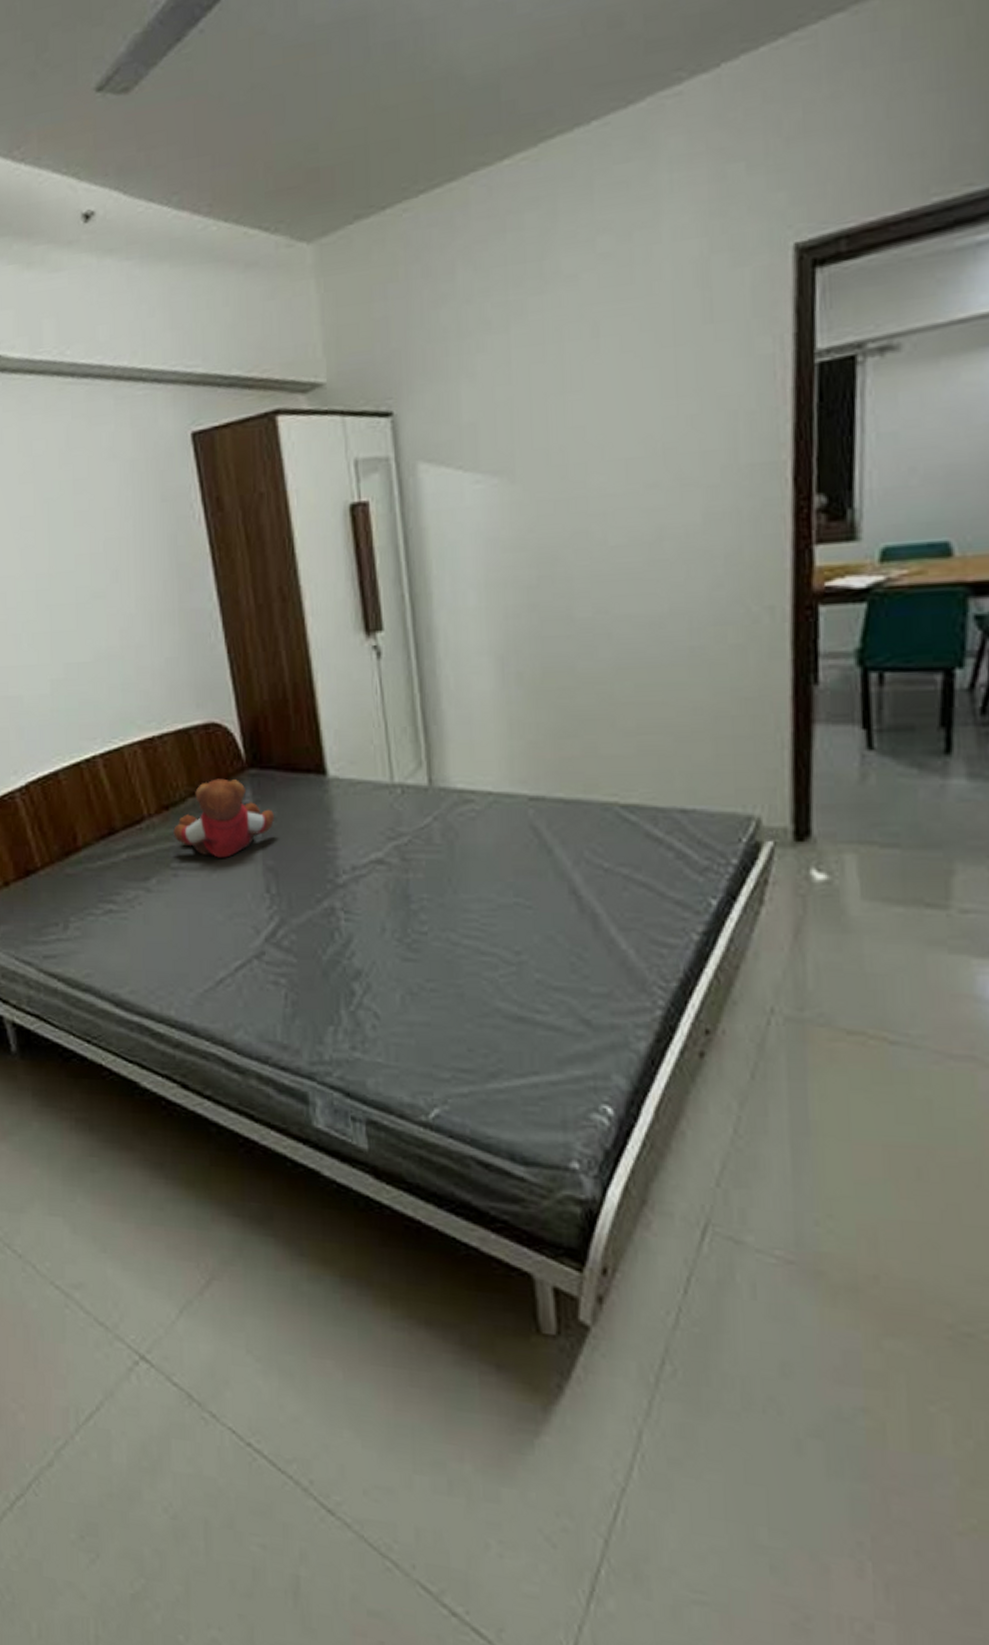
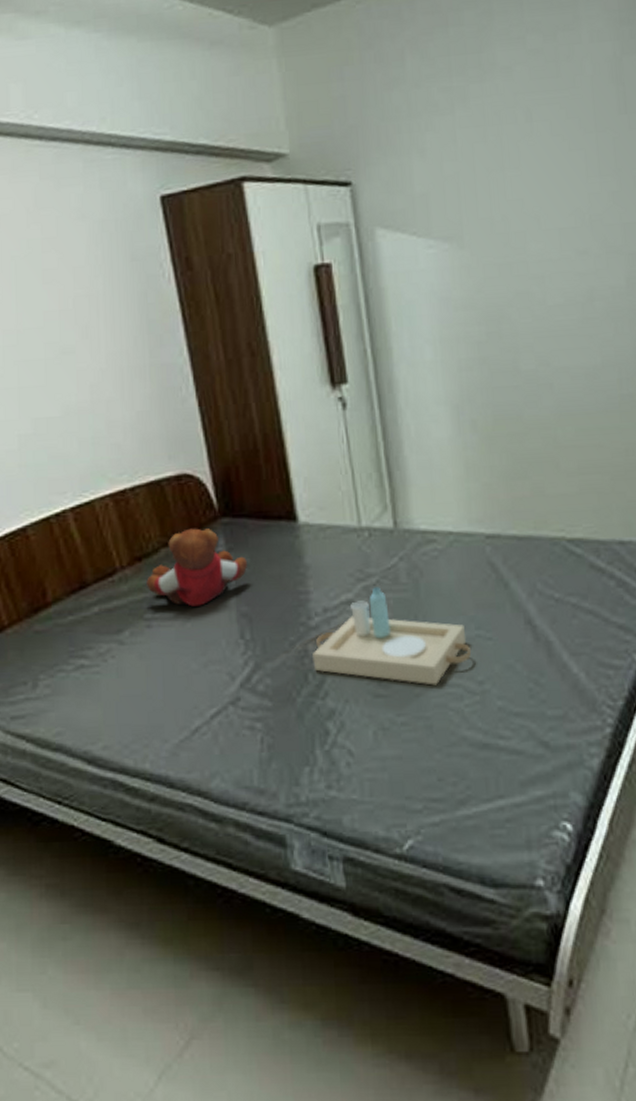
serving tray: none [339,847,508,953] -> present [313,587,471,686]

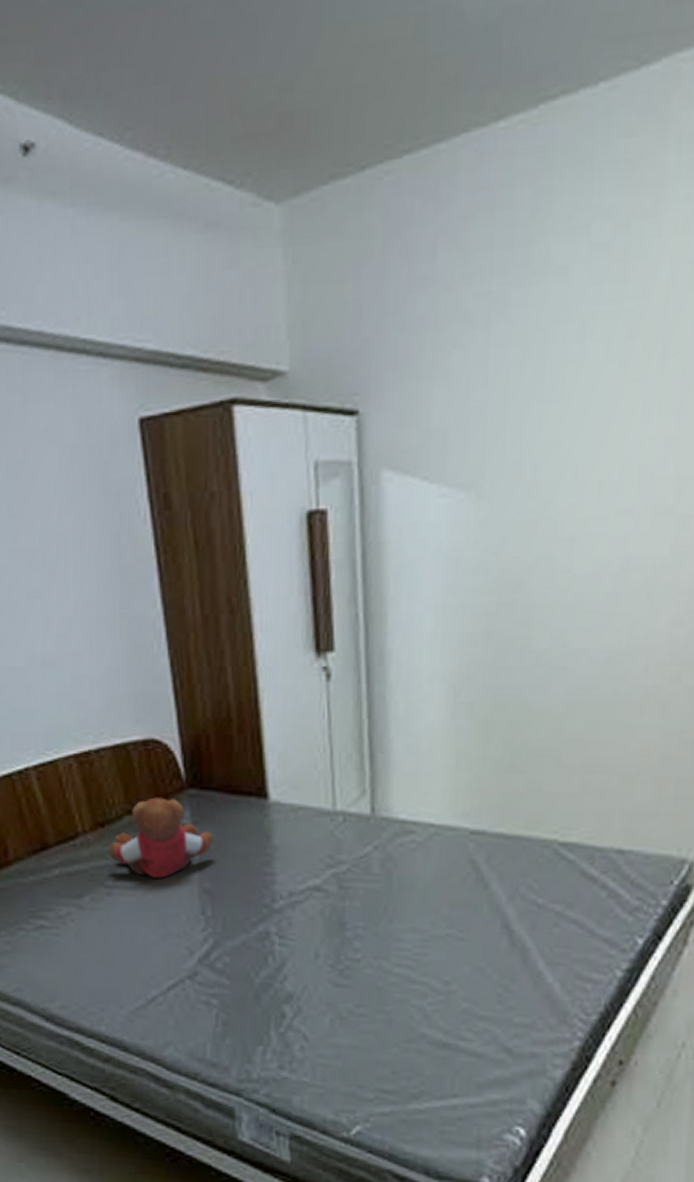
serving tray: present [313,587,471,686] -> none [274,875,440,981]

